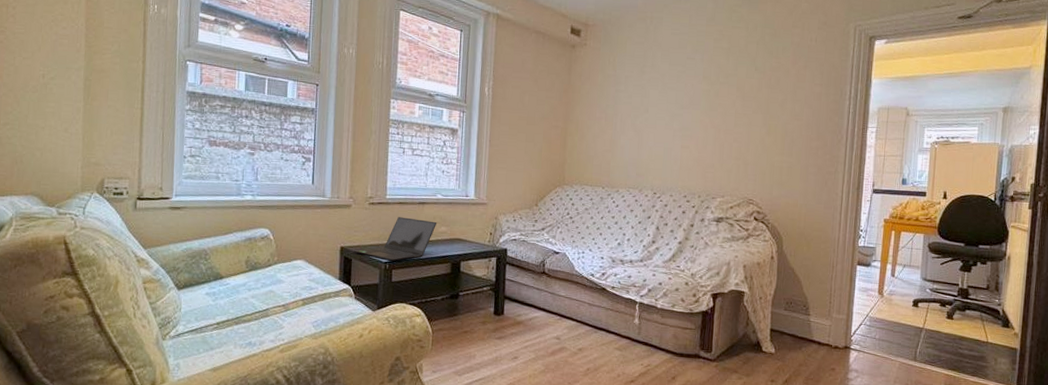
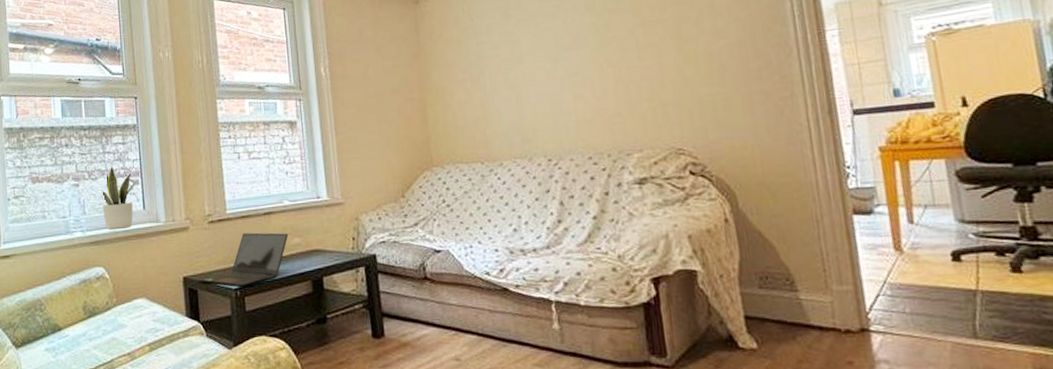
potted plant: none [274,141,312,199] -> present [100,165,139,231]

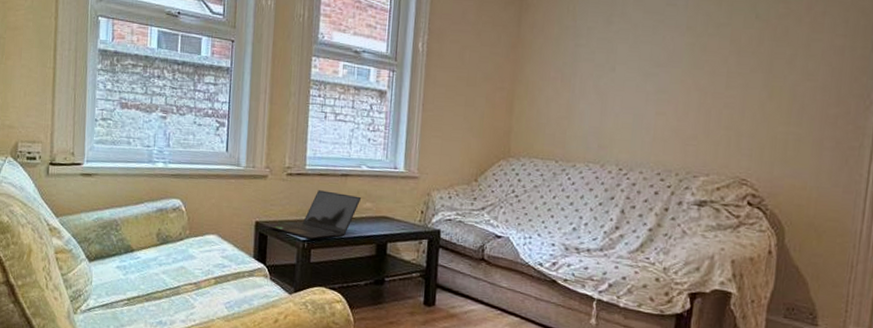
potted plant: present [100,165,139,231] -> none [186,104,226,168]

